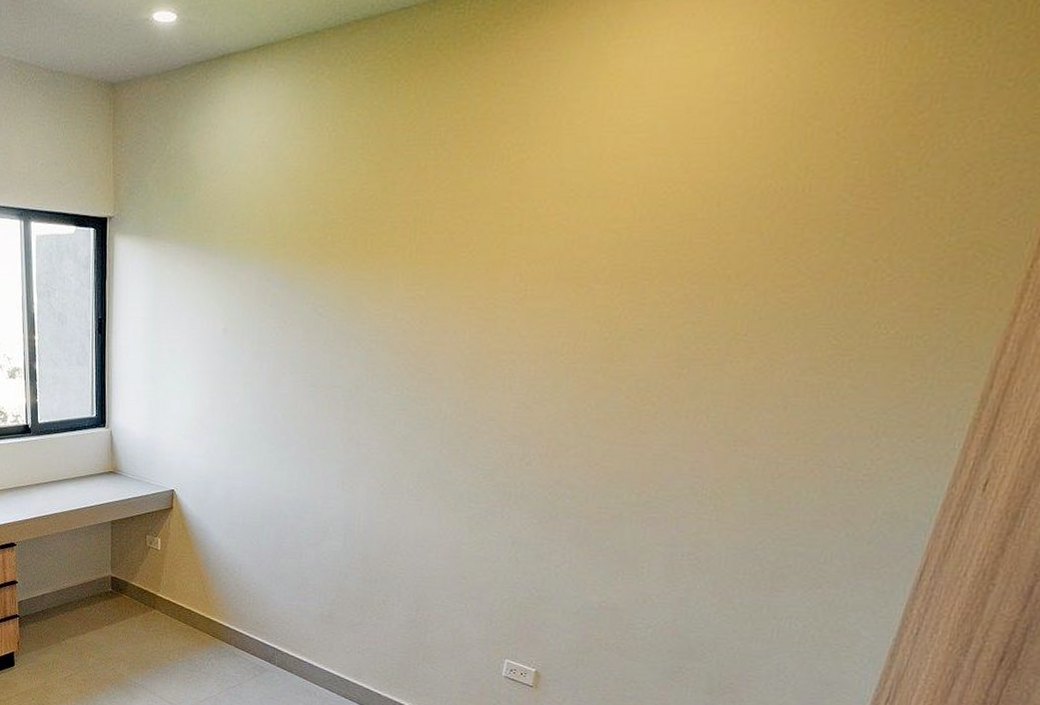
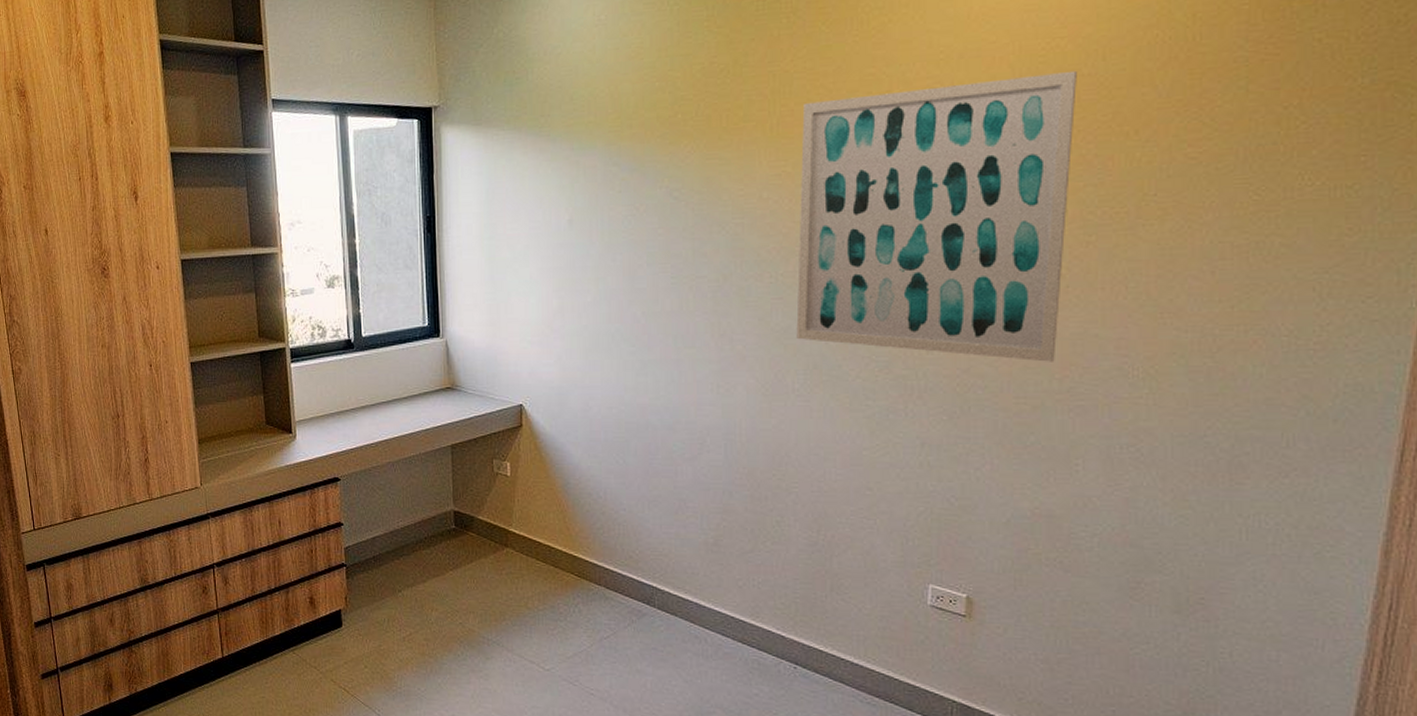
wall art: none [415,214,692,479] -> present [796,70,1077,362]

